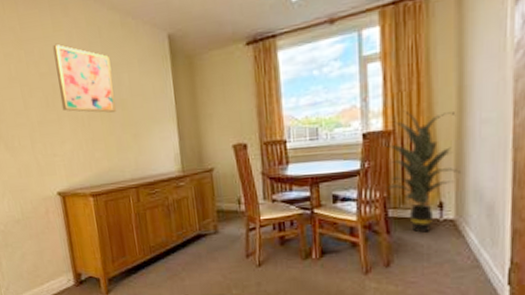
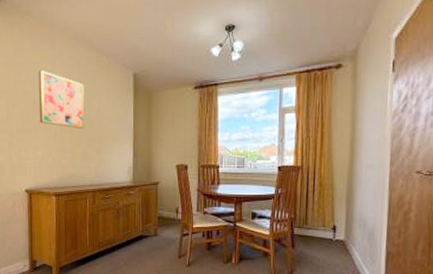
indoor plant: present [385,110,461,233] -> none [293,152,350,249]

